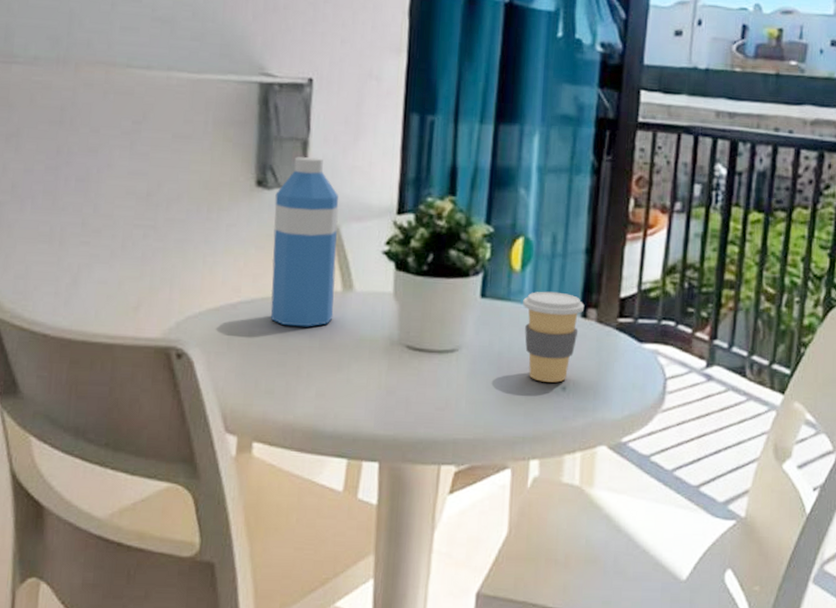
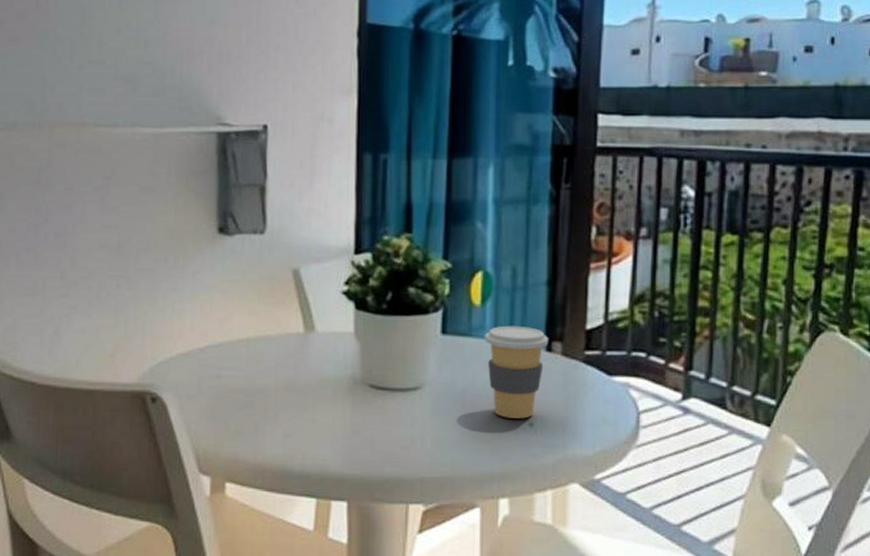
water bottle: present [270,156,339,327] -> none [236,201,298,369]

